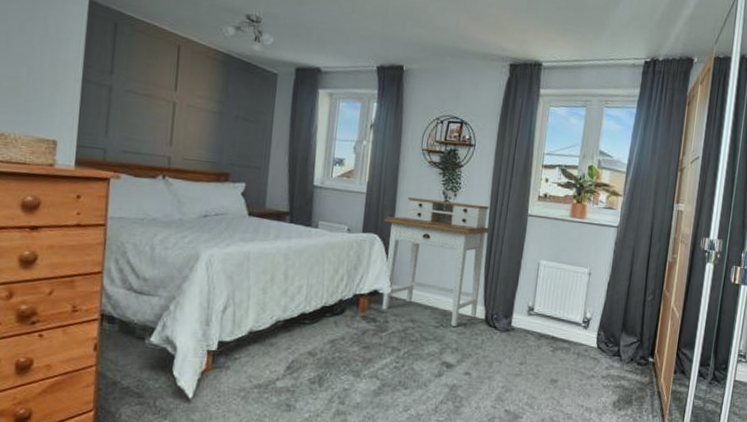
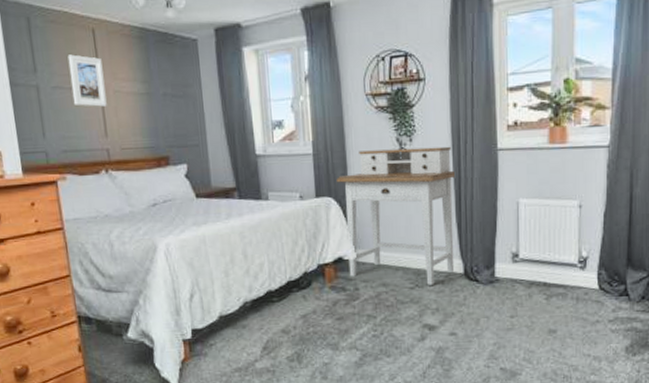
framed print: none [144,64,182,118] -> present [67,54,107,107]

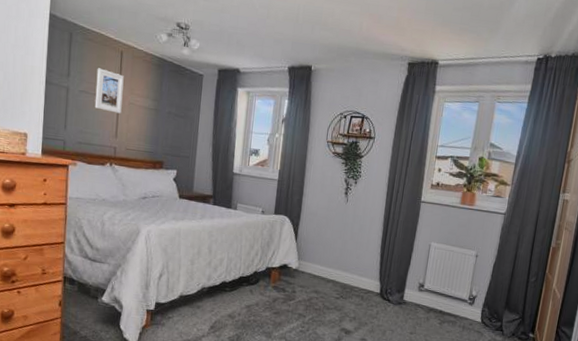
desk: present [337,146,457,285] -> none [290,184,388,298]

